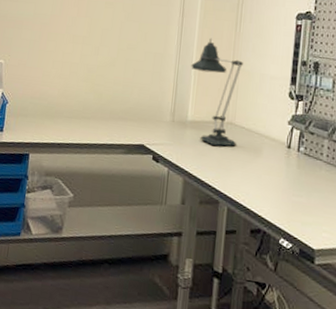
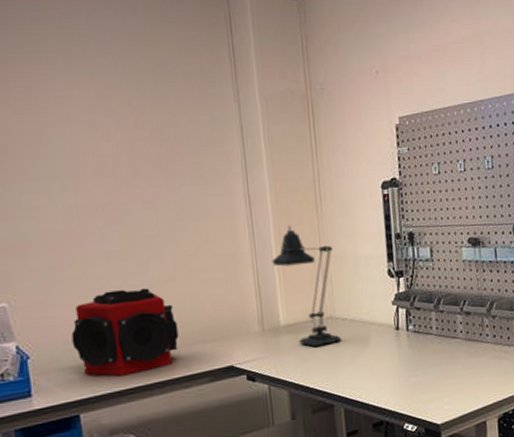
speaker: none [36,65,110,133] -> present [71,288,179,377]

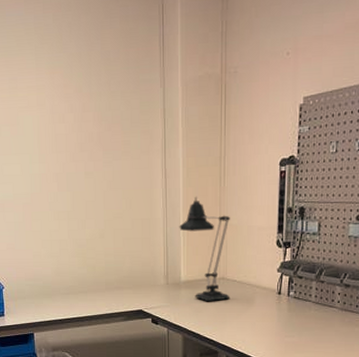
speaker: present [71,288,179,377] -> none [31,242,104,308]

